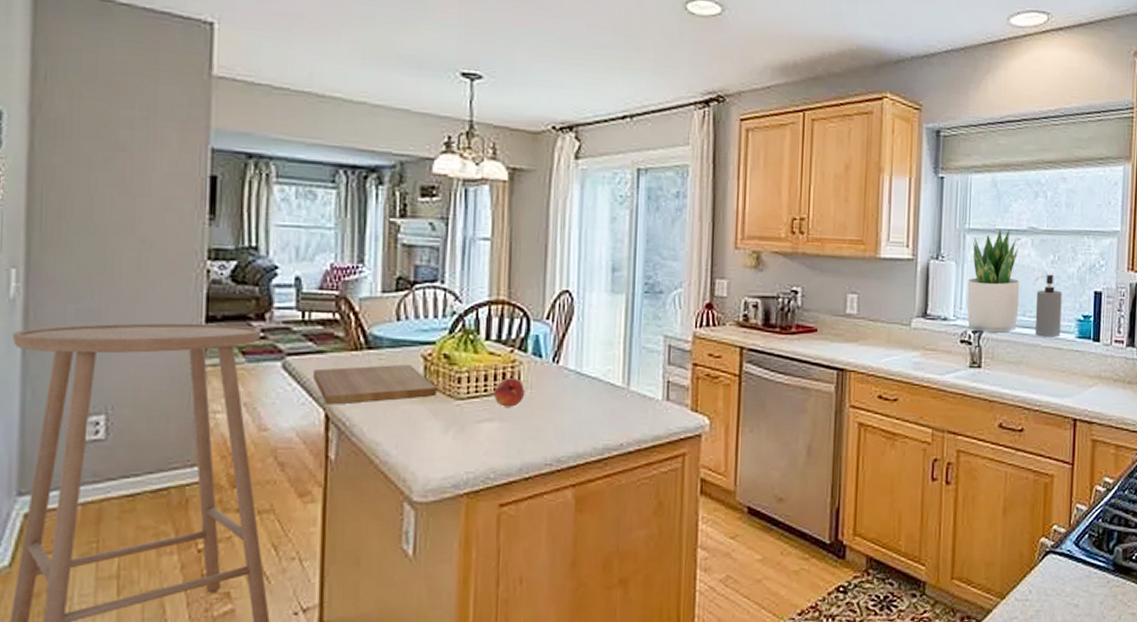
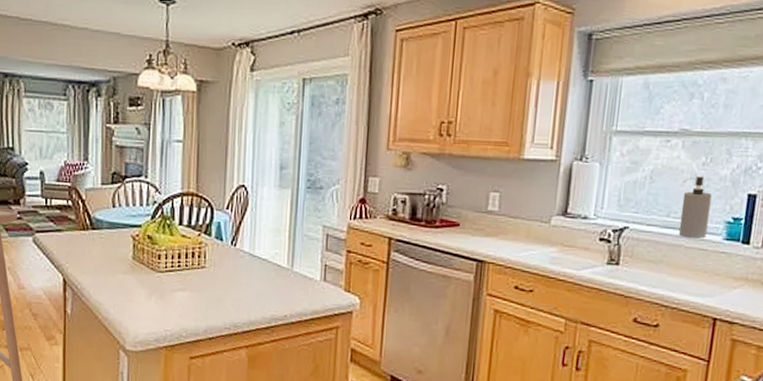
cutting board: present [313,364,436,405] -> none [55,242,142,272]
fruit: present [493,378,525,407] -> none [185,257,210,281]
planter: present [966,229,1020,333] -> none [608,131,668,233]

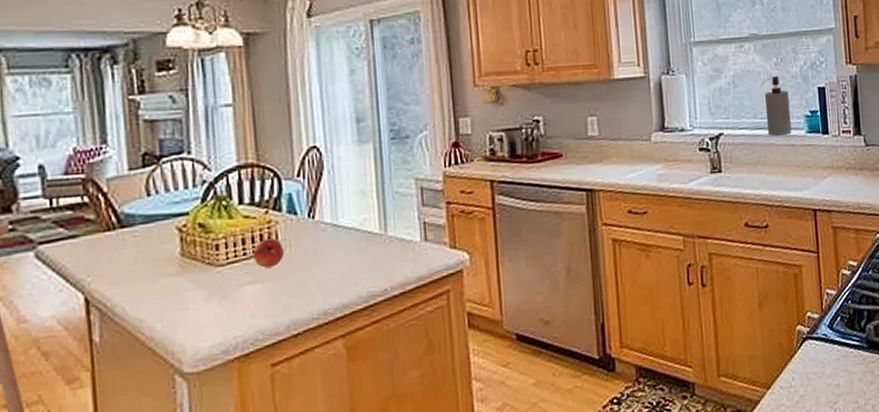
fruit: none [185,257,210,281] -> present [252,238,285,268]

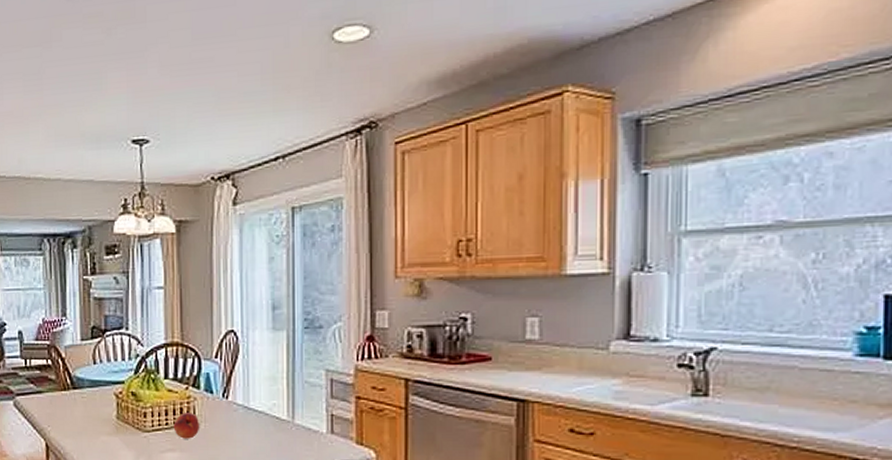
soap dispenser: present [762,75,792,136] -> none [787,277,831,356]

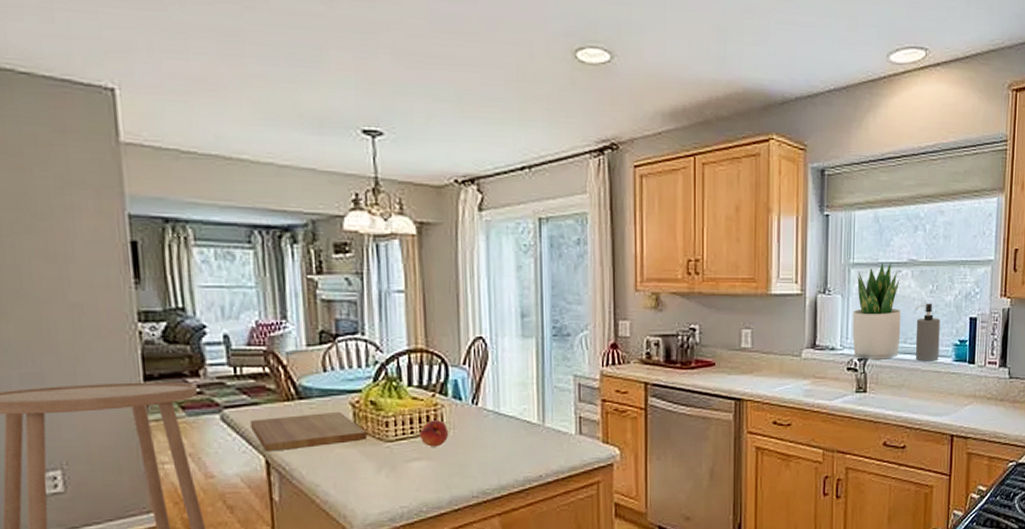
cutting board: none [36,401,127,436] -> present [251,411,366,452]
planter: none [685,227,764,354] -> present [852,262,901,360]
soap dispenser: none [787,277,831,356] -> present [915,303,940,362]

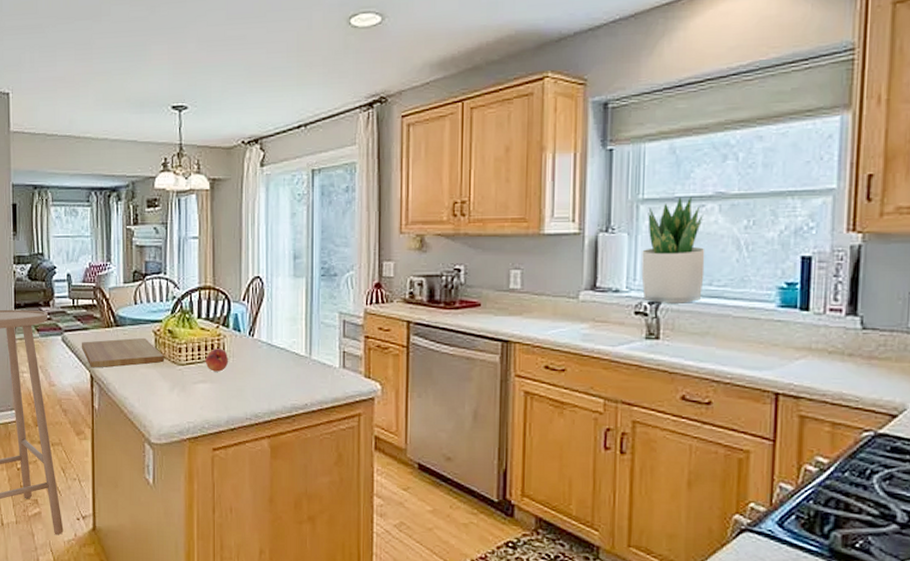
soap dispenser: present [915,303,940,362] -> none [724,240,759,307]

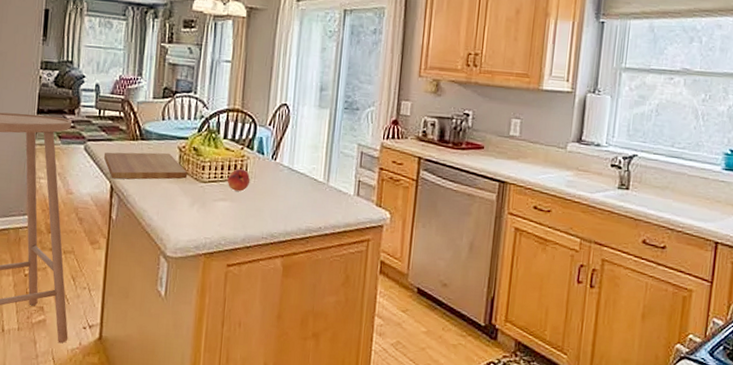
planter: present [641,196,705,303] -> none [619,69,672,161]

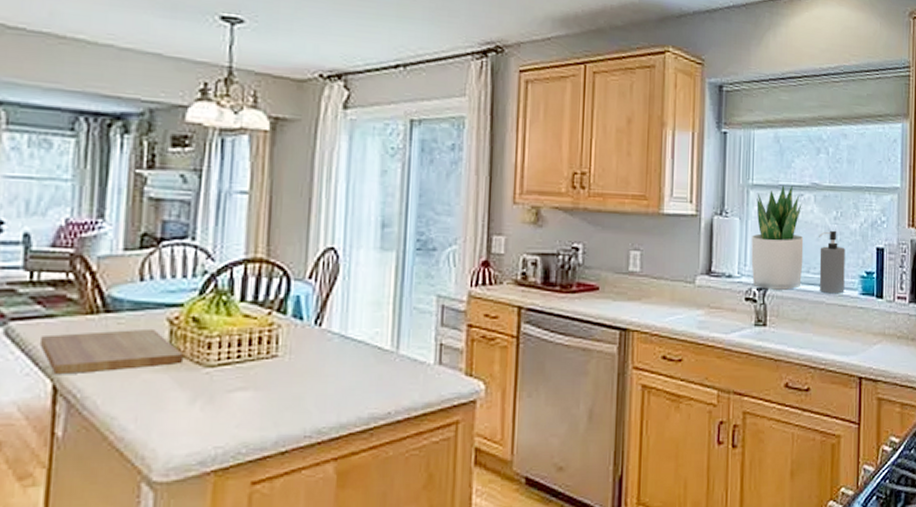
fruit: present [227,169,251,192] -> none [247,343,284,374]
planter: none [619,69,672,161] -> present [751,185,804,290]
soap dispenser: none [682,111,711,168] -> present [819,230,845,294]

